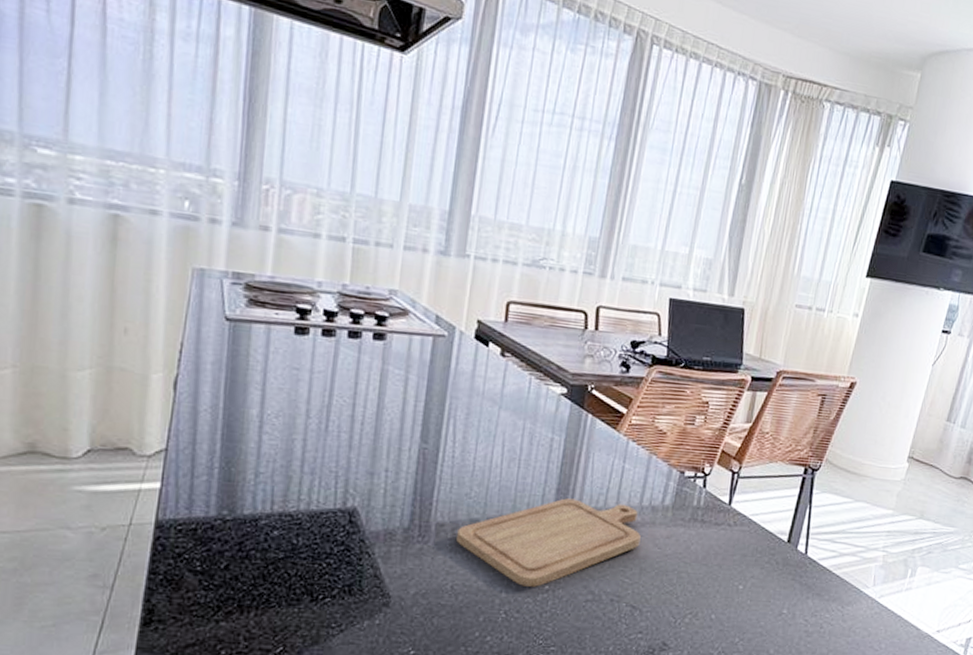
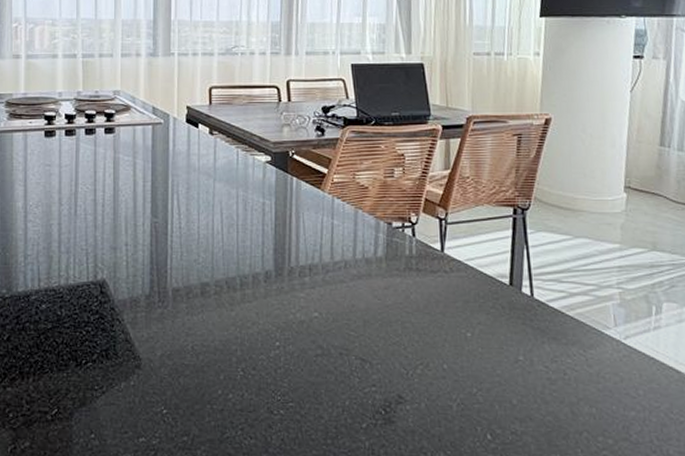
chopping board: present [456,498,641,587] -> none [191,257,360,344]

